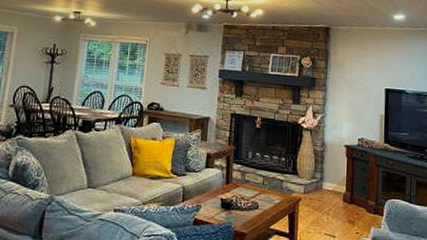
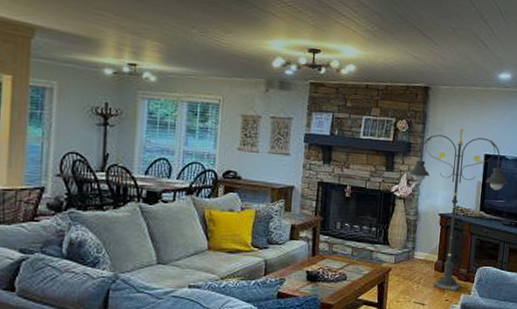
floor lamp: none [314,64,410,224] -> present [409,128,508,291]

